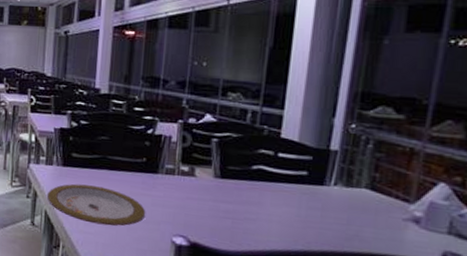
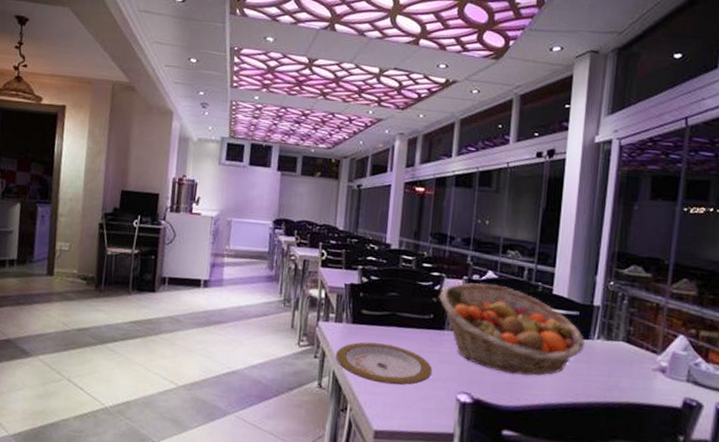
fruit basket: none [152,126,320,222] -> present [439,282,585,377]

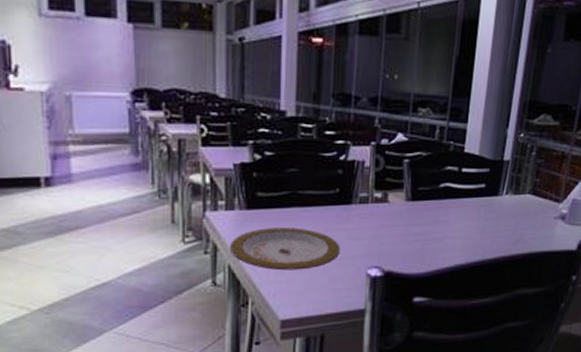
fruit basket: present [439,282,585,377] -> none [345,147,494,242]

